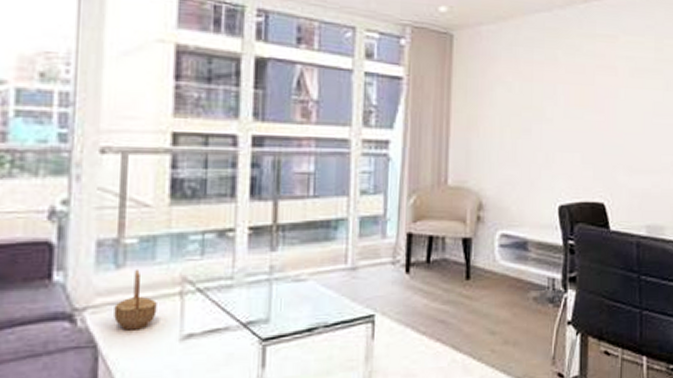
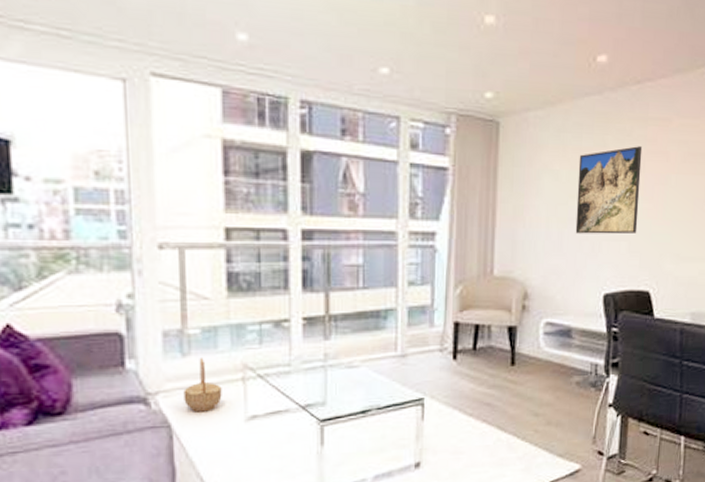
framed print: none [529,60,592,146] -> present [575,146,643,234]

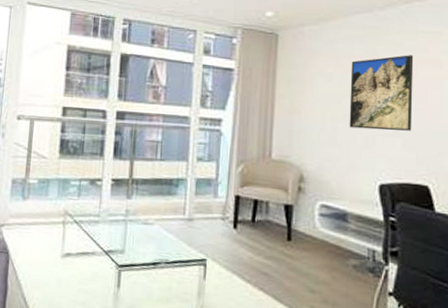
basket: present [183,358,222,412] -> none [20,202,48,245]

